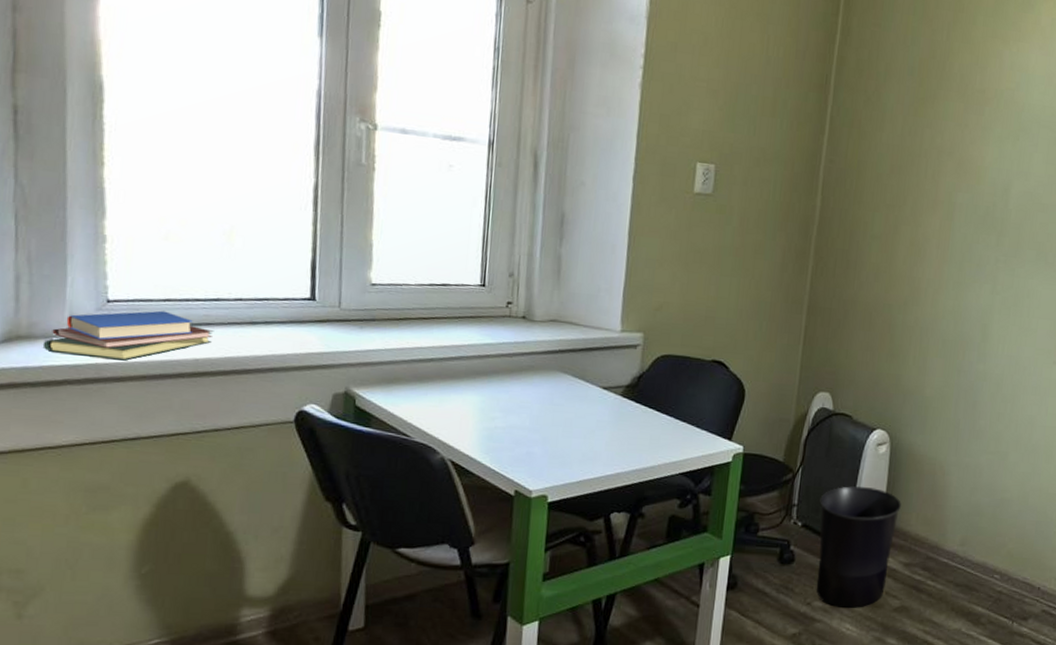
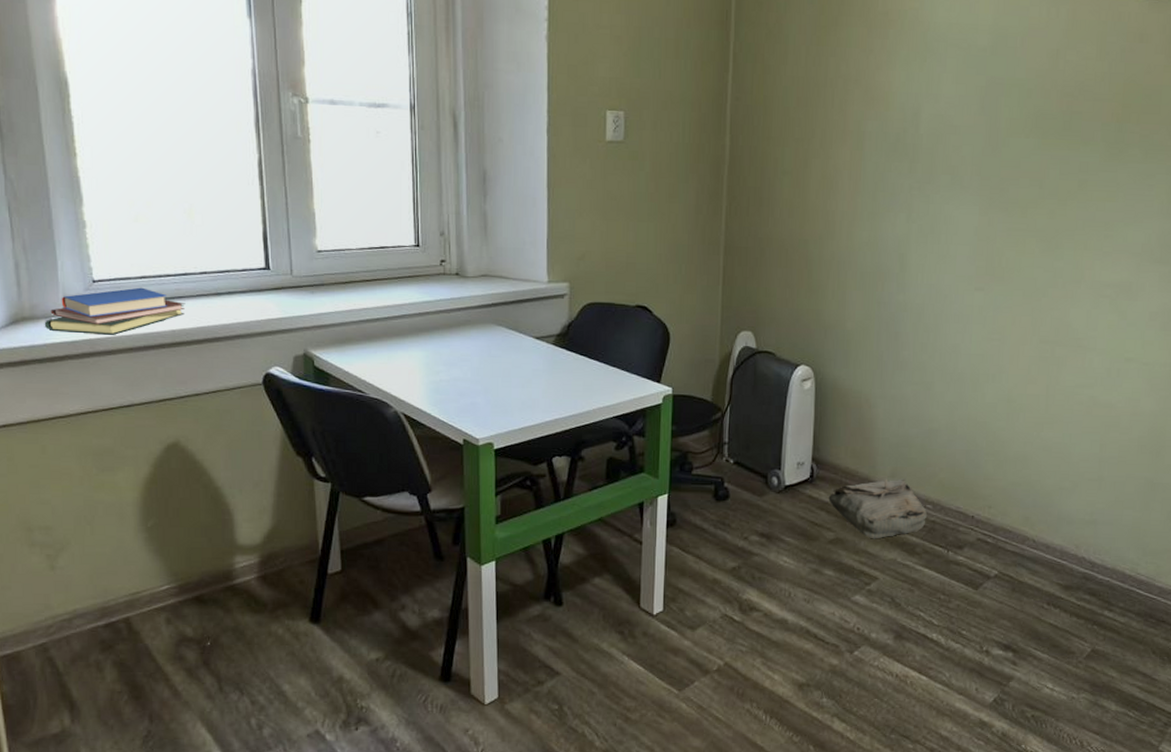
waste bin: present [816,486,901,608] -> none [749,422,830,541]
bag: none [896,547,995,608] -> present [828,479,928,539]

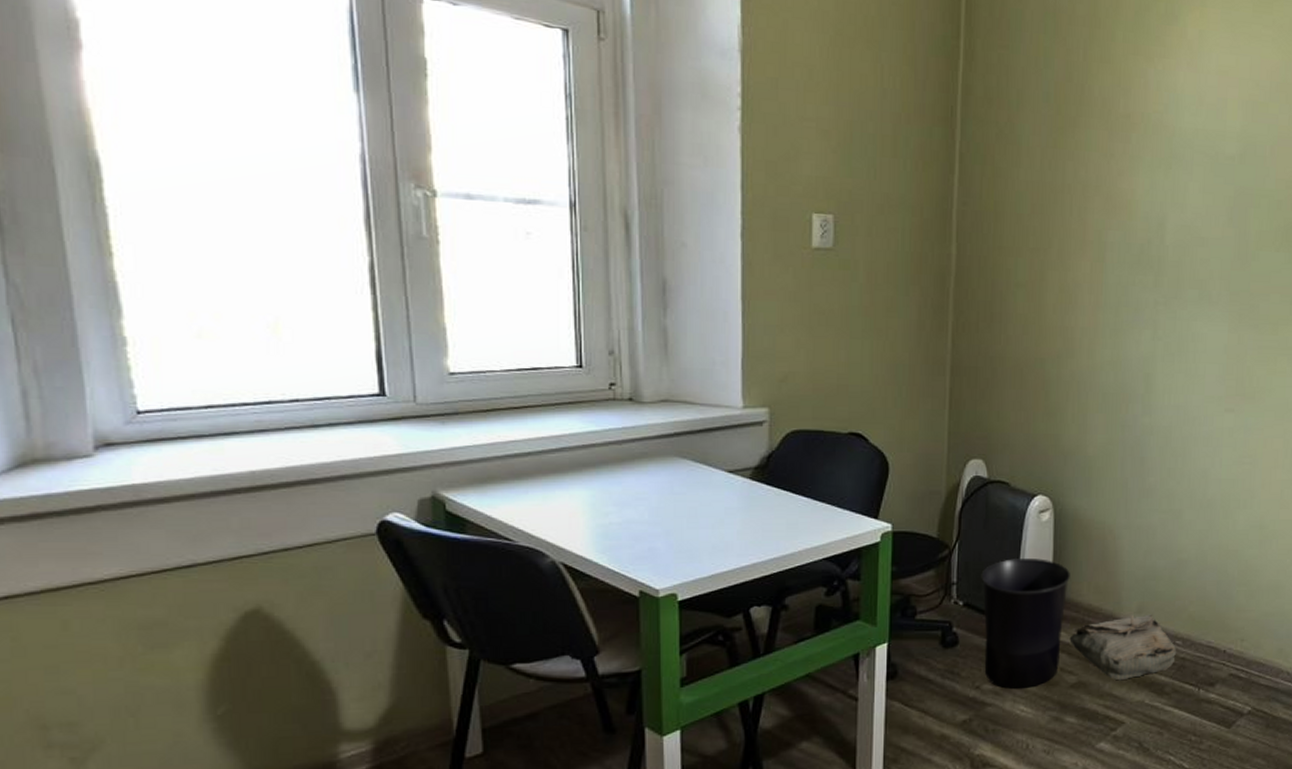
book: present [44,287,184,335] -> none [65,419,268,479]
waste bin: none [749,422,830,541] -> present [981,558,1070,688]

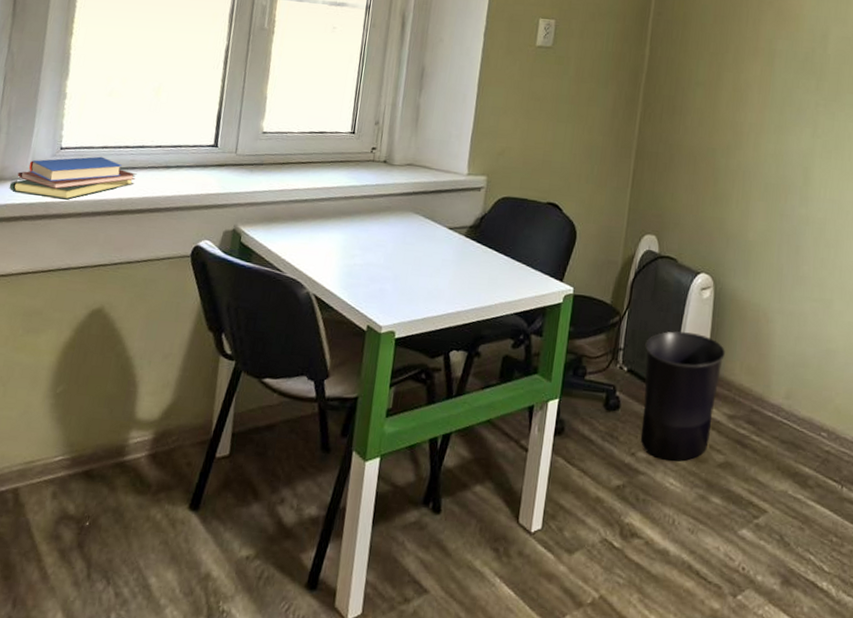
book: none [65,419,268,479] -> present [9,156,136,200]
bag: present [1069,614,1177,681] -> none [720,401,822,467]

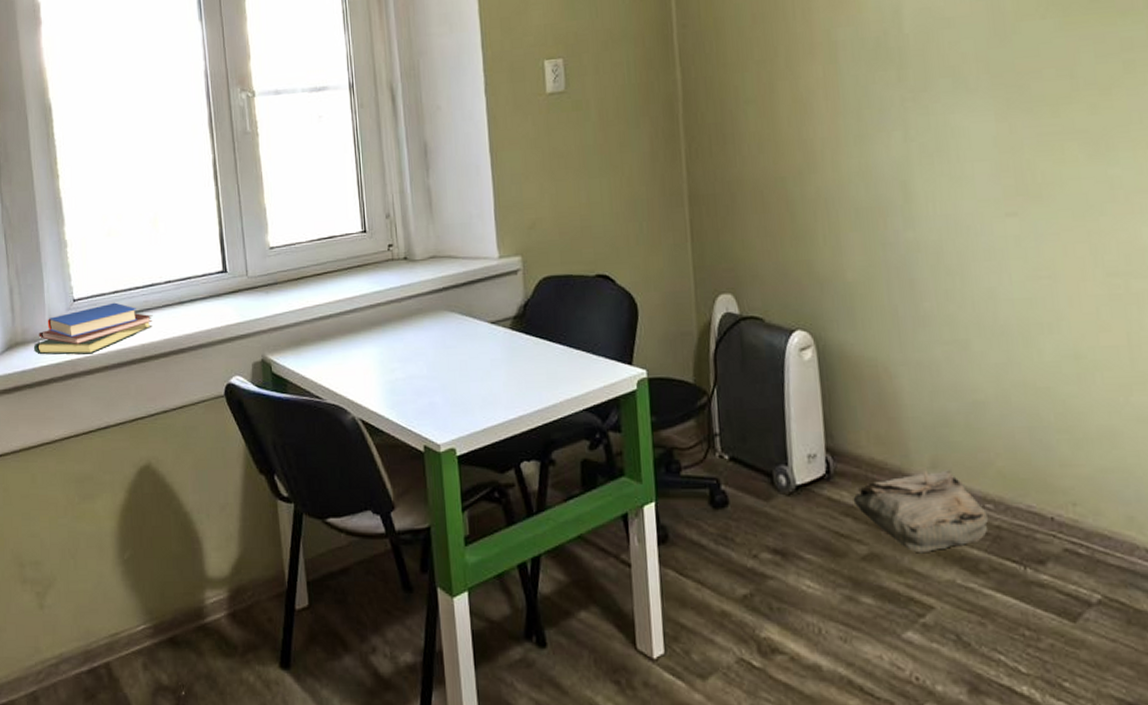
waste bin: present [640,331,725,462] -> none [744,404,846,559]
bag: none [720,401,822,467] -> present [853,470,989,554]

